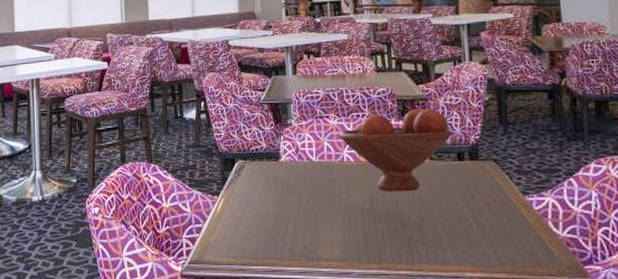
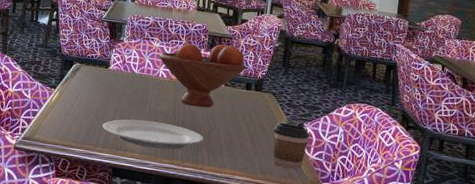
plate: none [285,218,416,253] -> present [102,119,204,150]
coffee cup: none [504,190,554,253] -> present [273,120,310,169]

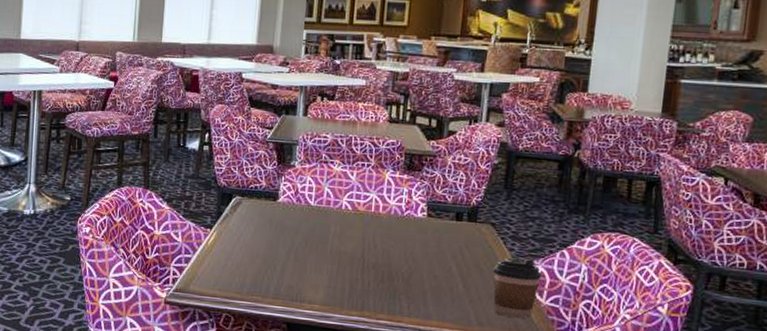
plate: present [102,119,204,150] -> none [272,263,402,299]
fruit bowl: present [159,43,246,108] -> none [341,164,456,246]

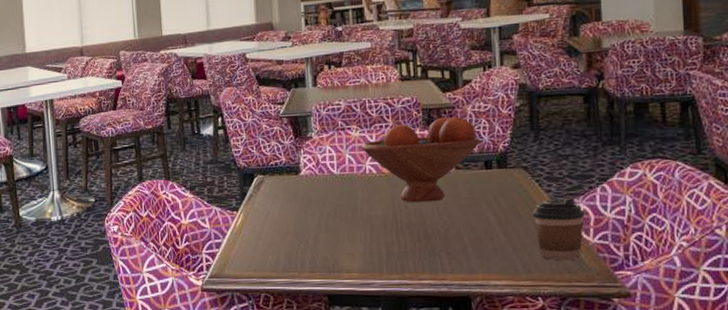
fruit bowl: none [341,164,456,246] -> present [361,116,480,203]

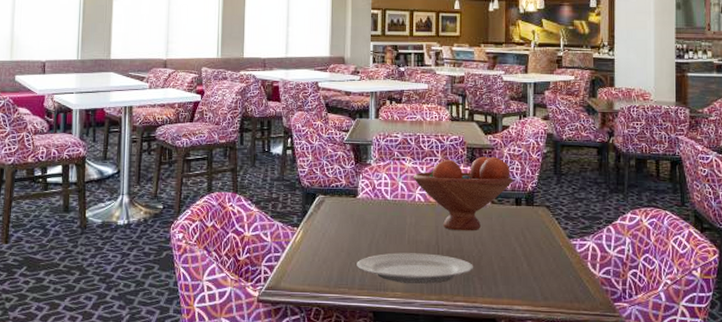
plate: none [305,229,440,264] -> present [357,253,474,285]
coffee cup: present [532,197,585,260] -> none [552,235,593,290]

